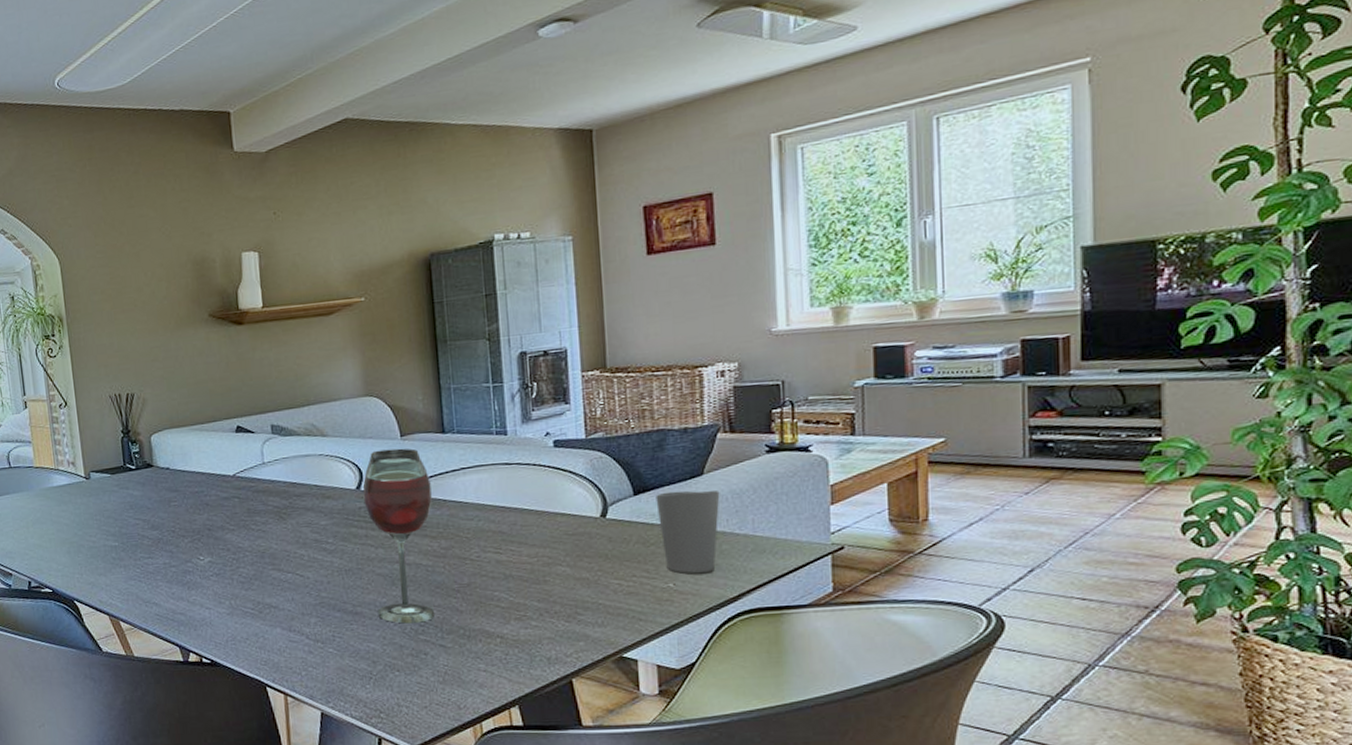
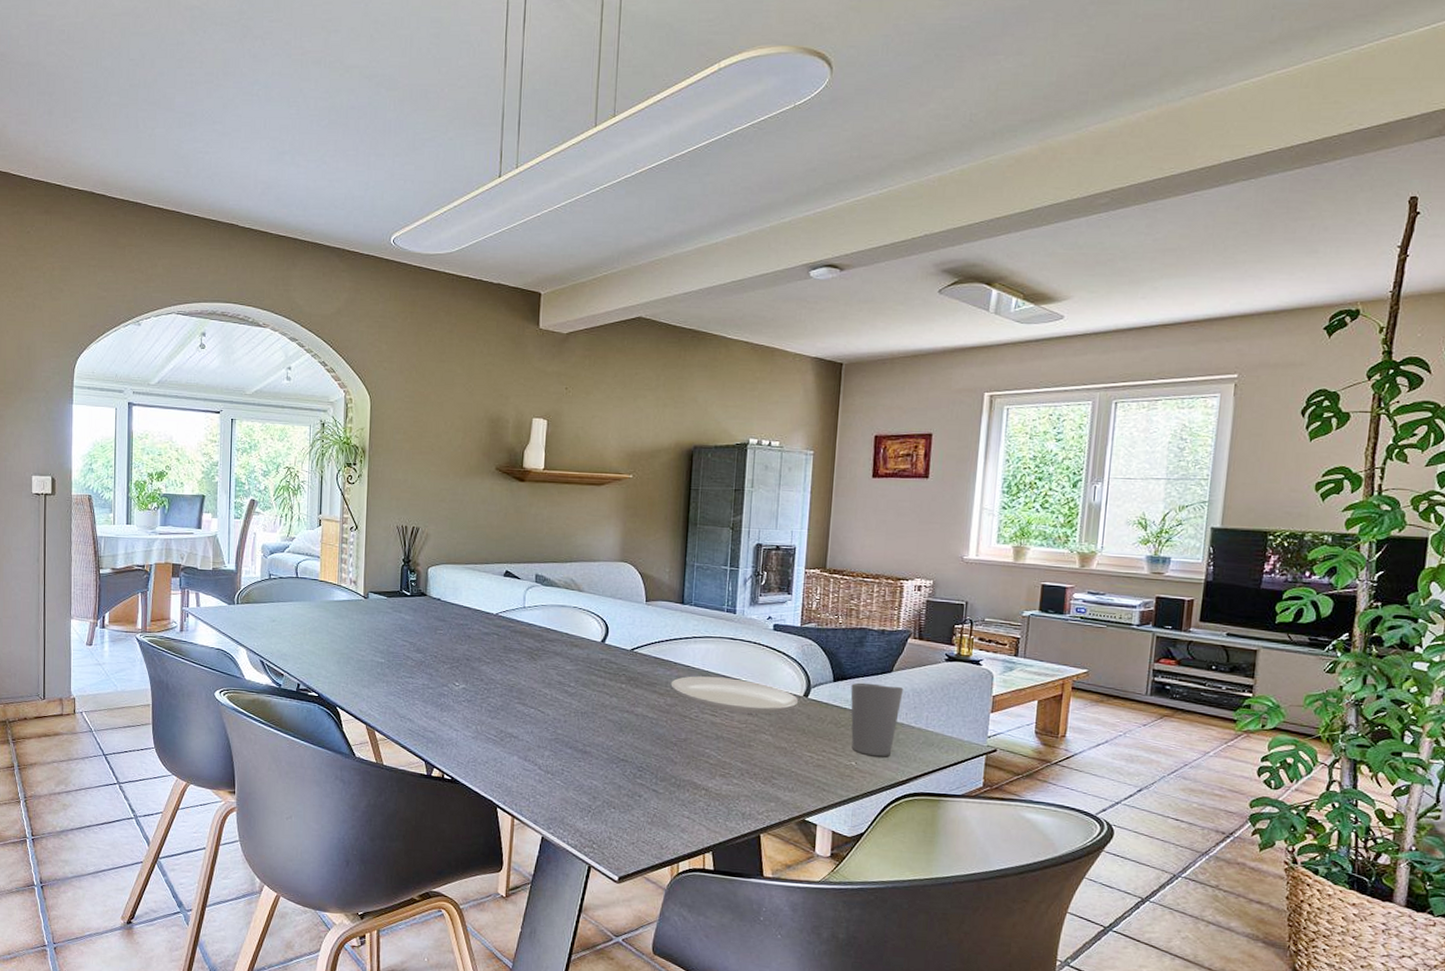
wineglass: present [362,448,434,624] -> none [604,610,666,768]
plate: none [443,508,596,547] -> present [671,676,799,715]

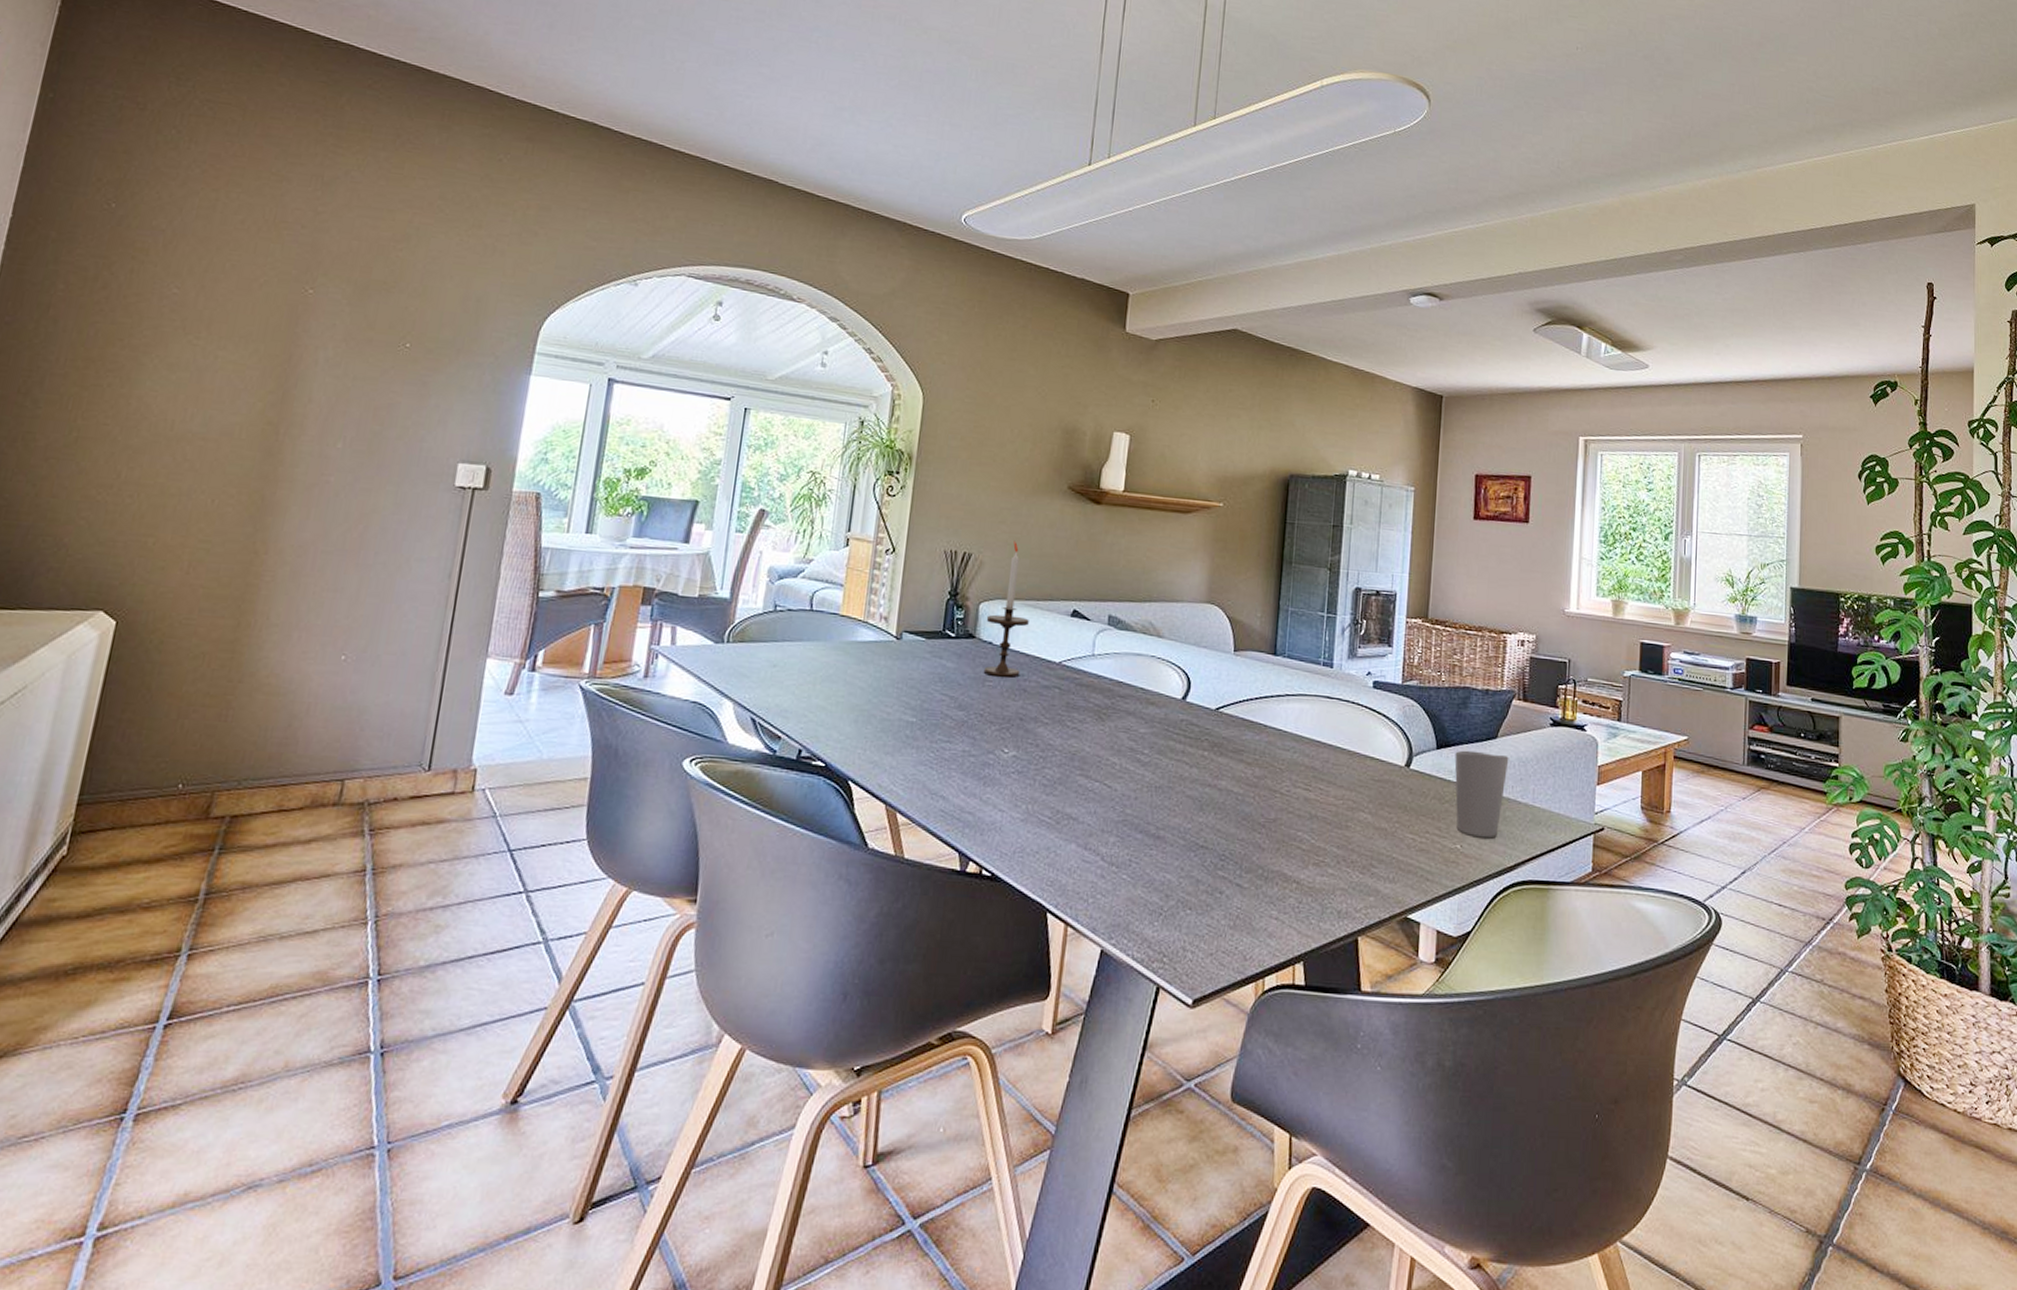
candlestick: none [434,515,469,627] -> present [983,540,1029,678]
plate: present [671,676,799,715] -> none [1260,741,1400,789]

